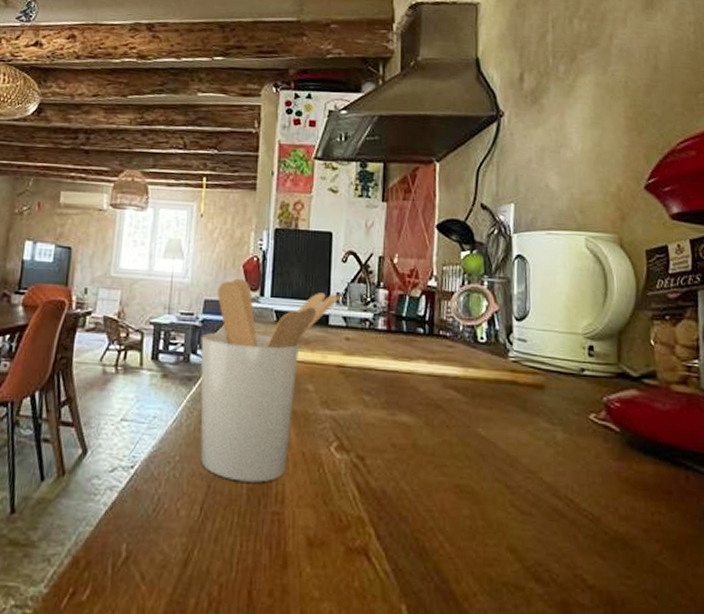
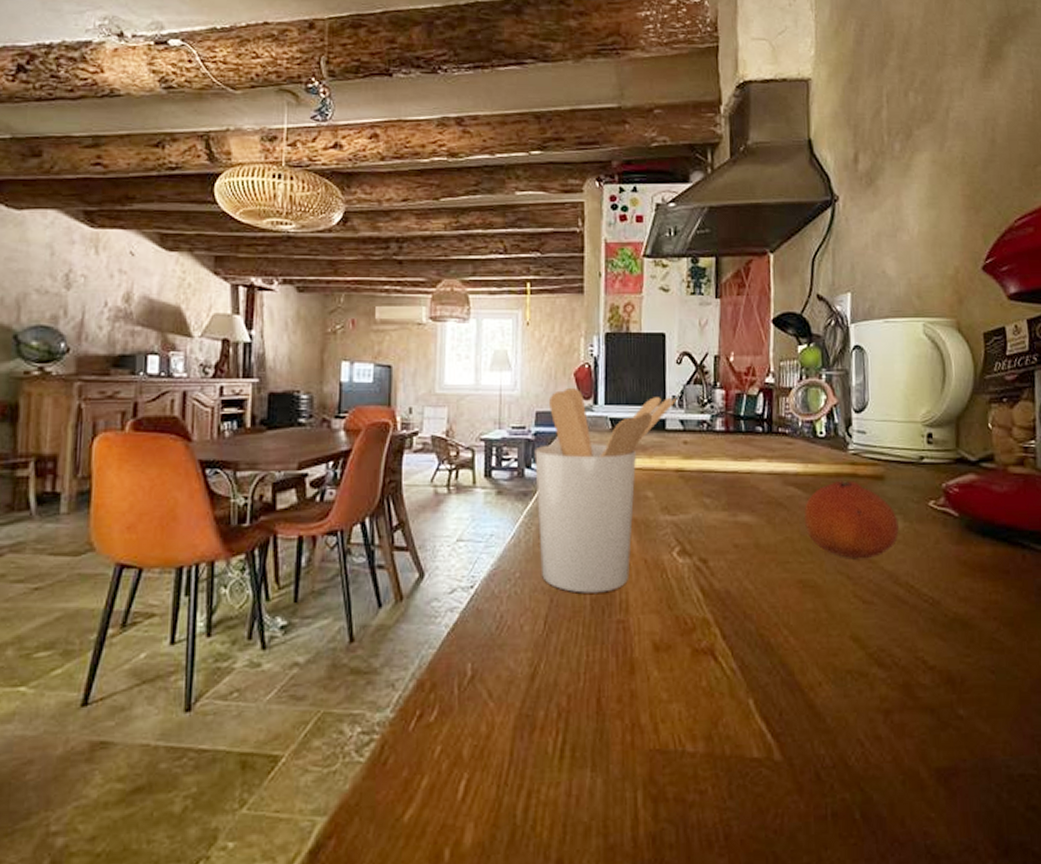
fruit: none [462,387,559,469] -> present [804,481,899,559]

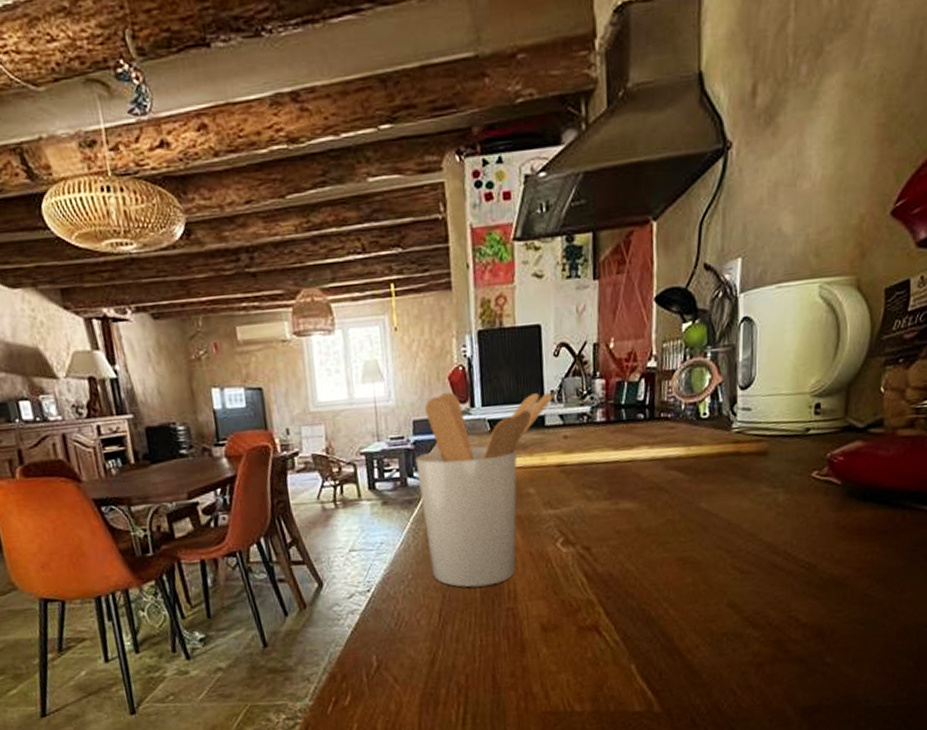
fruit: present [804,481,899,559] -> none [685,459,780,534]

